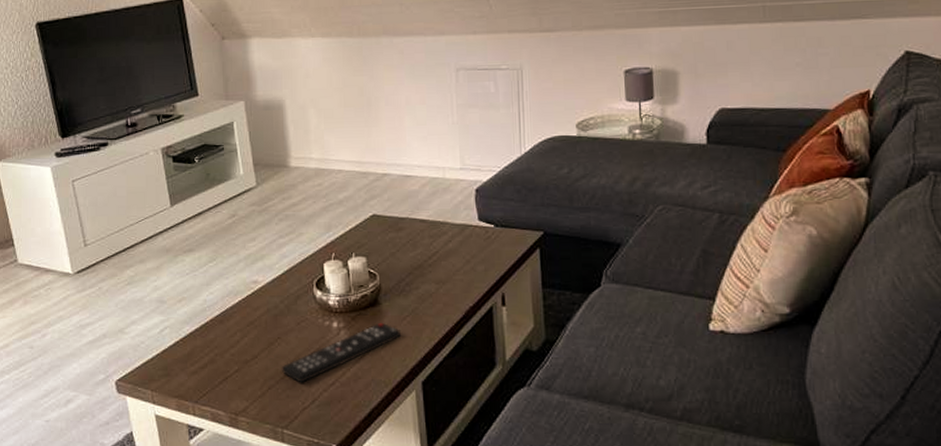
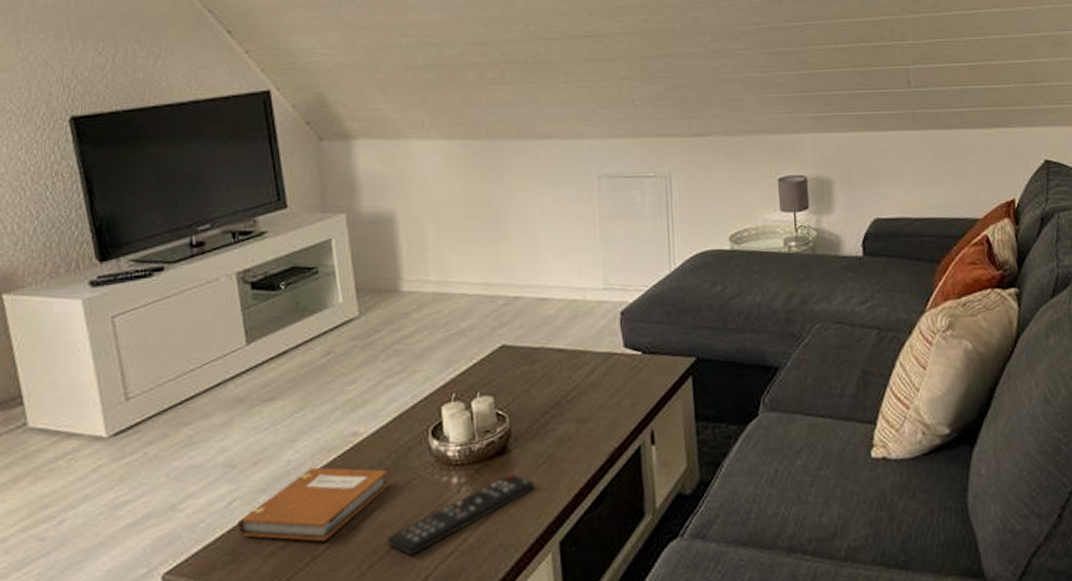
notebook: none [169,306,282,366] -> present [238,467,389,542]

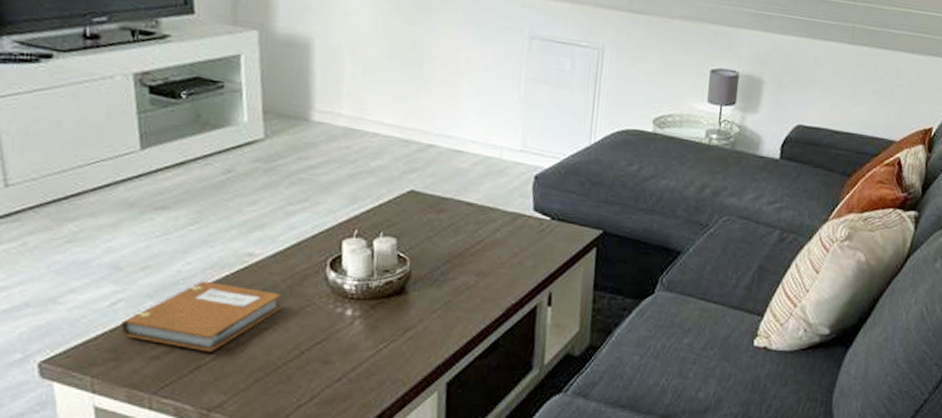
remote control: present [386,473,534,557] -> none [274,313,428,377]

